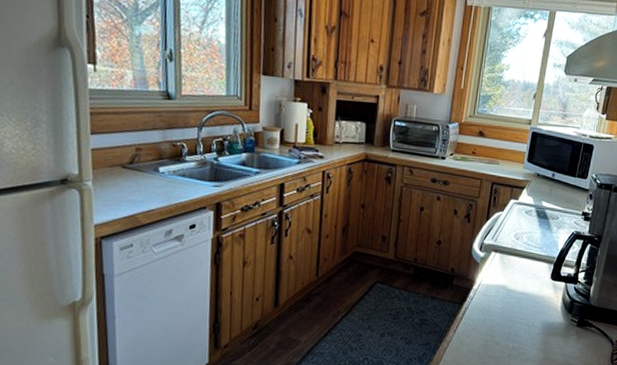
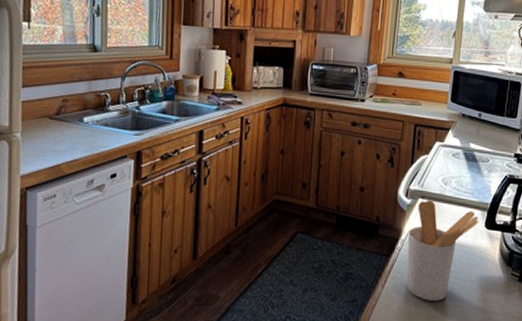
utensil holder: none [476,253,546,344] -> present [406,200,479,301]

